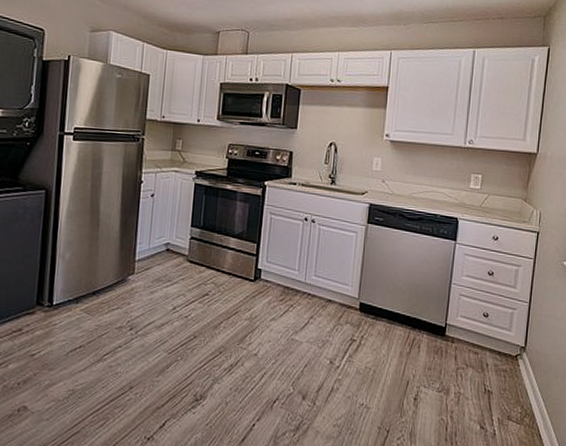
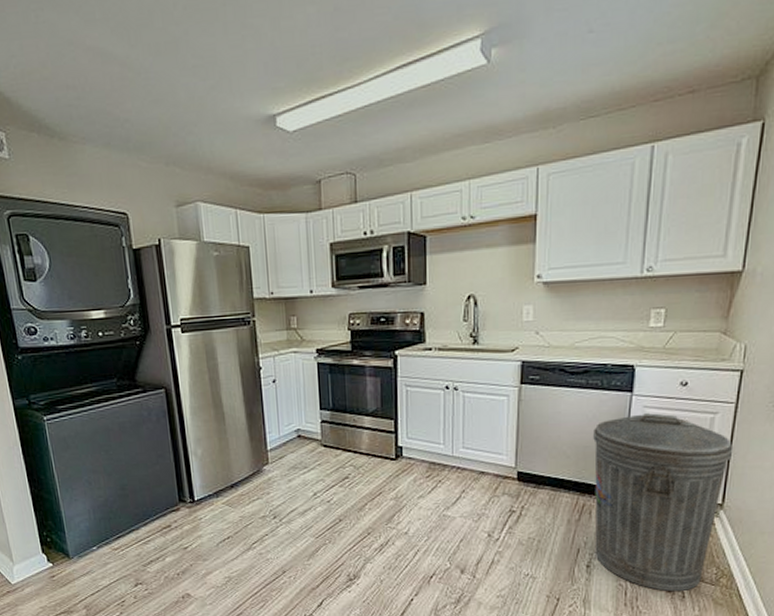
trash can: none [421,260,533,429] -> present [593,413,734,592]

